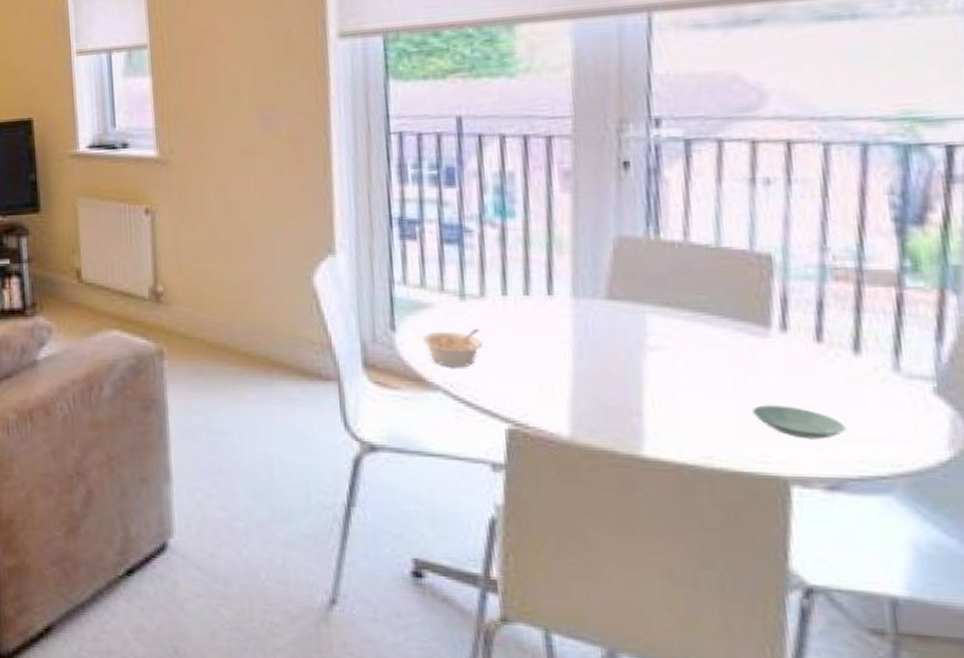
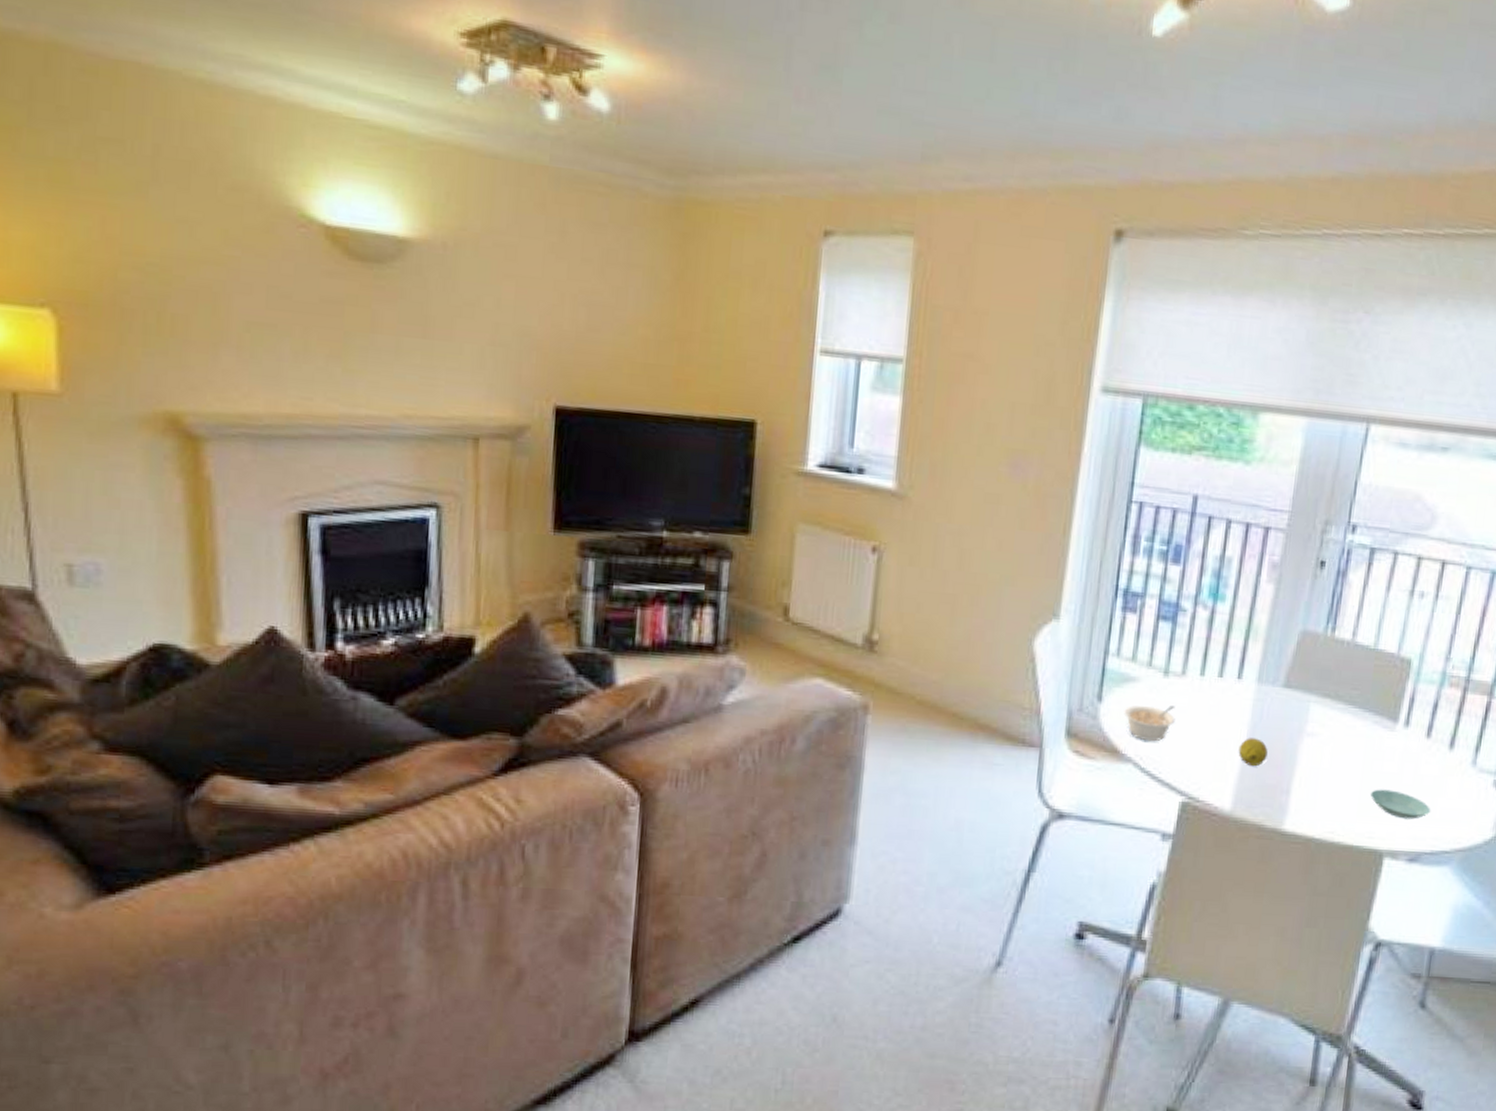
fruit: none [565,357,603,388] -> present [1238,738,1268,767]

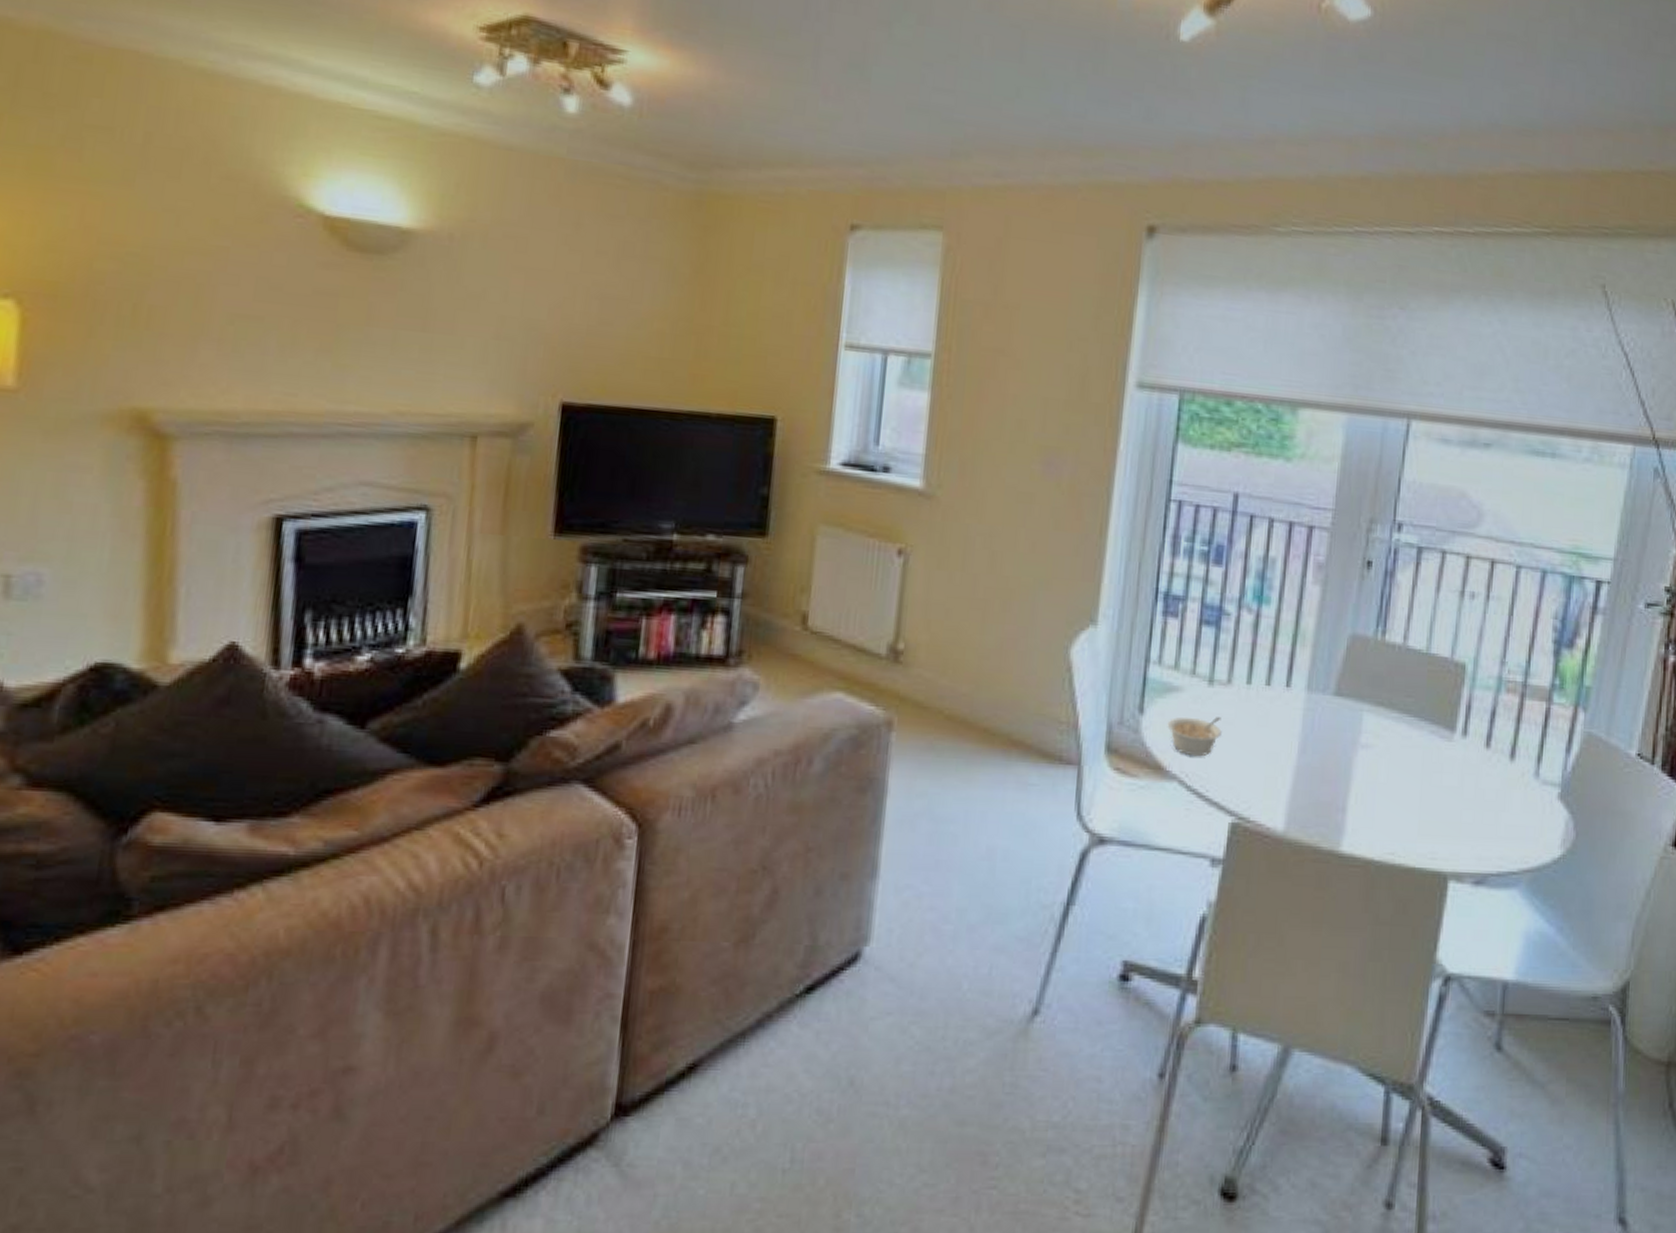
fruit: present [1238,738,1268,767] -> none [1289,751,1321,783]
saucer: present [1371,789,1431,819] -> none [1431,804,1495,838]

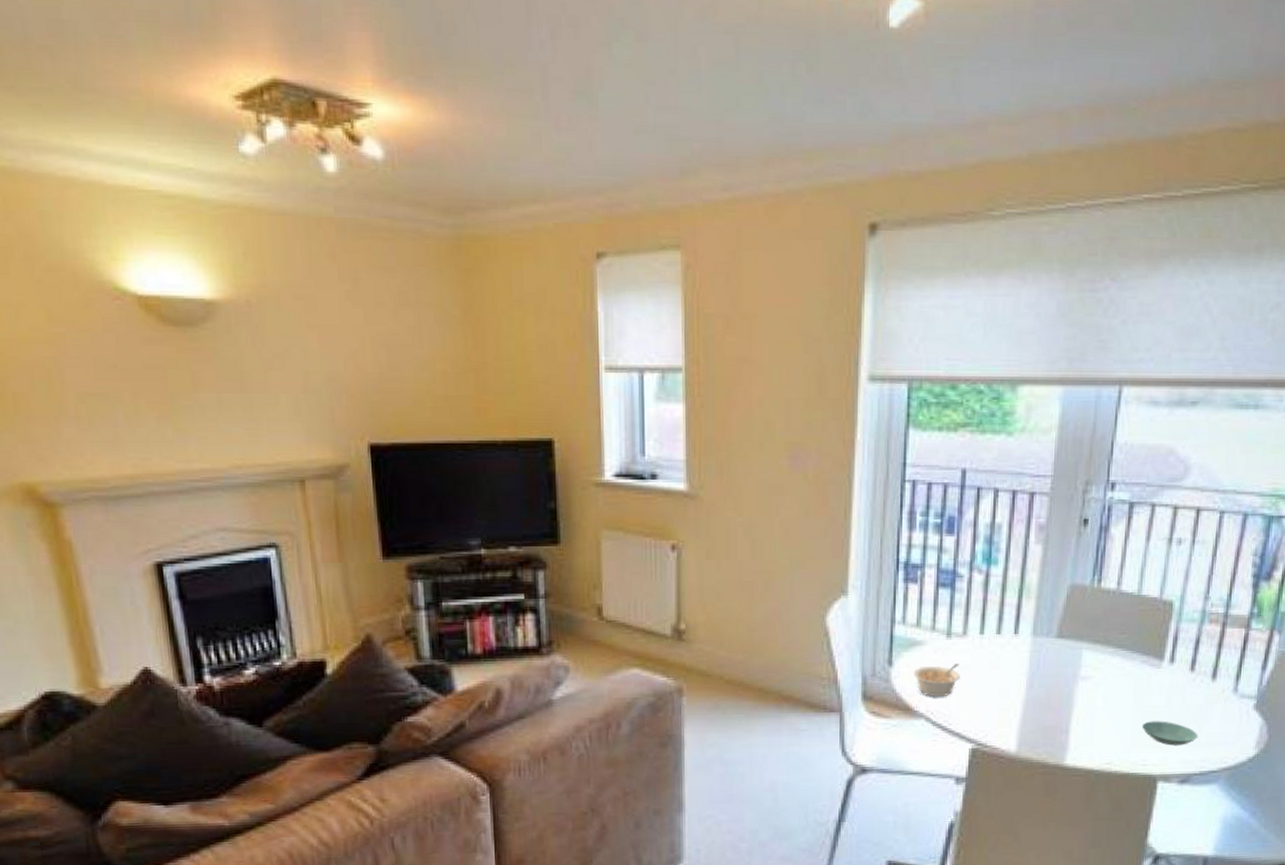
saucer: none [1431,804,1495,838] -> present [1142,721,1198,746]

